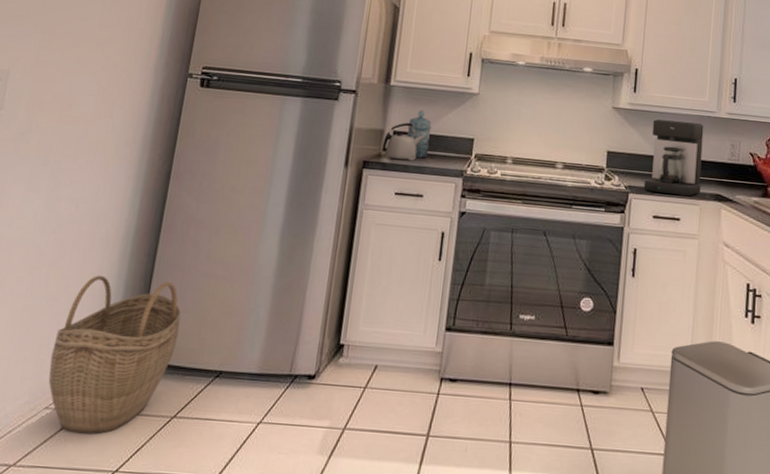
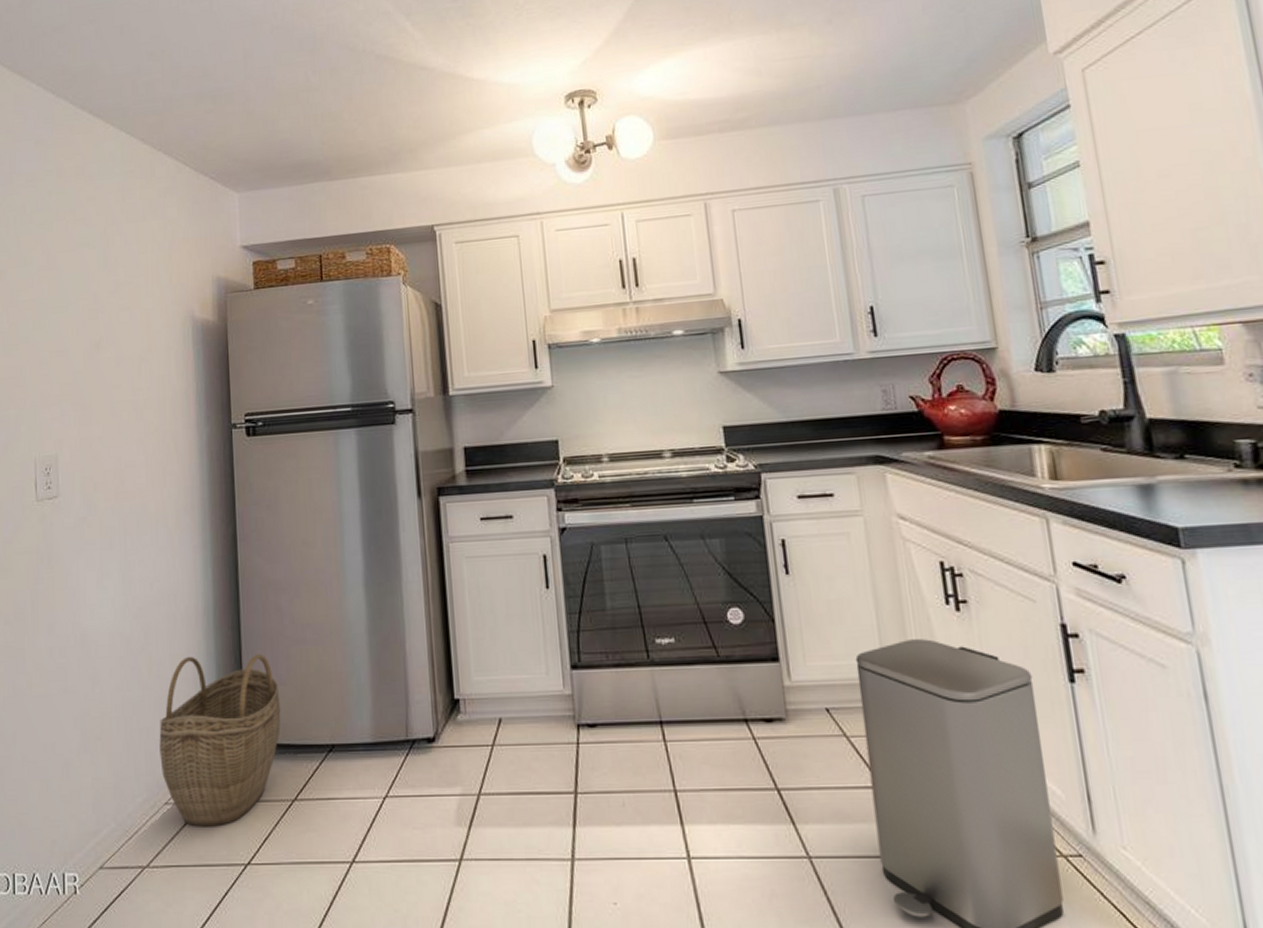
kettle: present [381,122,424,161] -> none [454,434,500,481]
canister: present [407,110,432,159] -> none [478,418,508,474]
coffee maker: present [643,119,704,198] -> none [773,371,854,467]

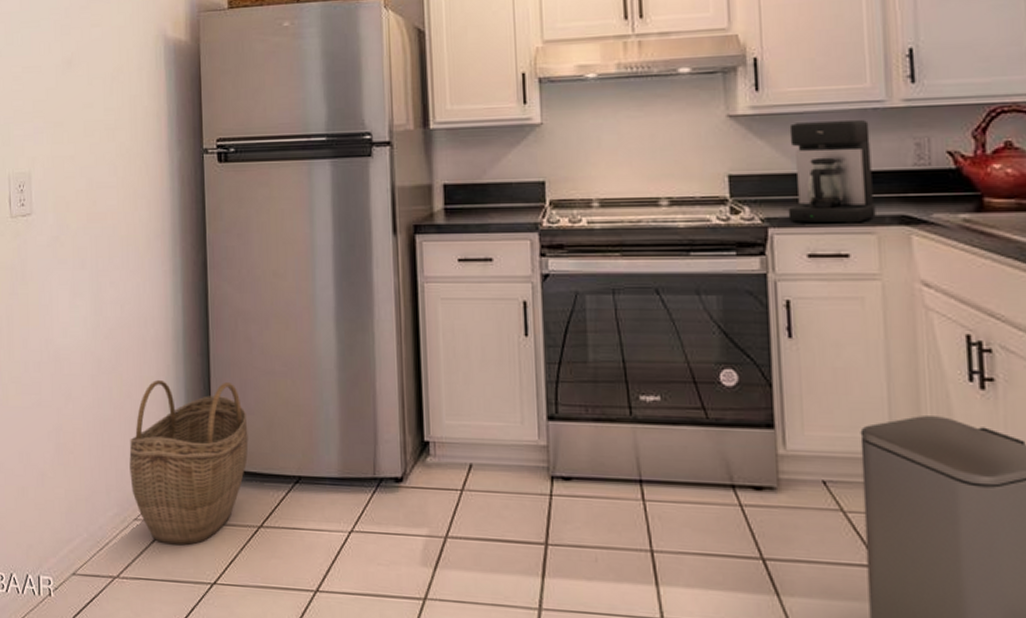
coffee maker: none [773,371,854,467] -> present [788,120,876,225]

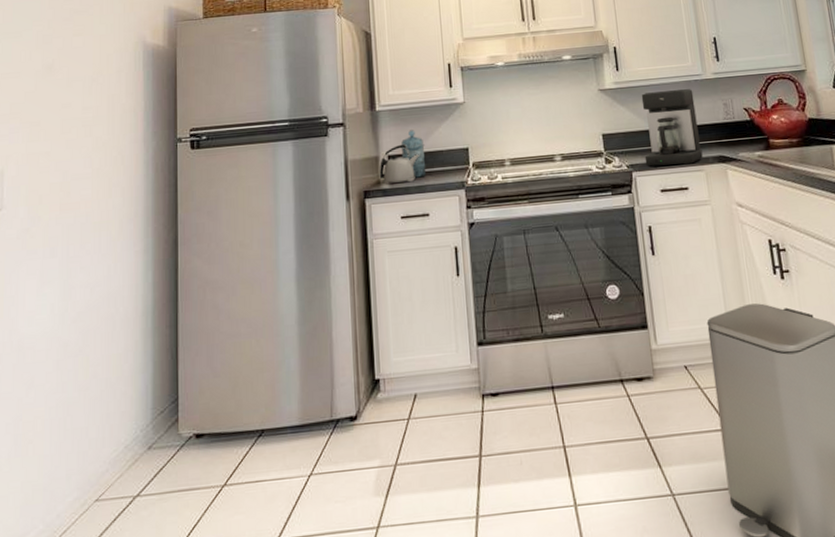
woven basket: present [129,379,249,546] -> none [92,349,214,521]
kettle: none [432,171,482,219] -> present [379,143,419,185]
canister: none [459,155,489,214] -> present [401,130,426,178]

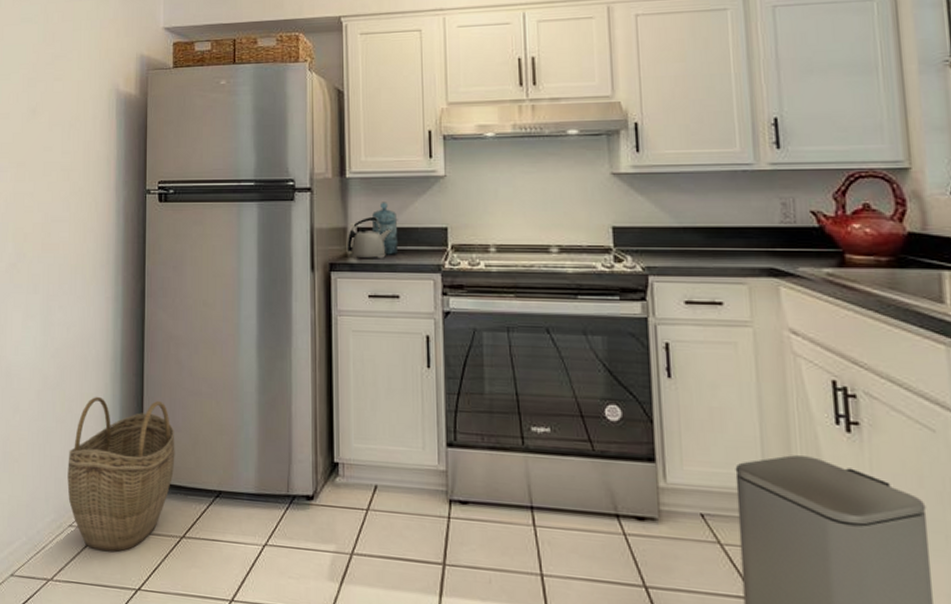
woven basket: none [92,349,214,521] -> present [67,396,175,552]
coffee maker: present [641,89,703,167] -> none [666,181,747,276]

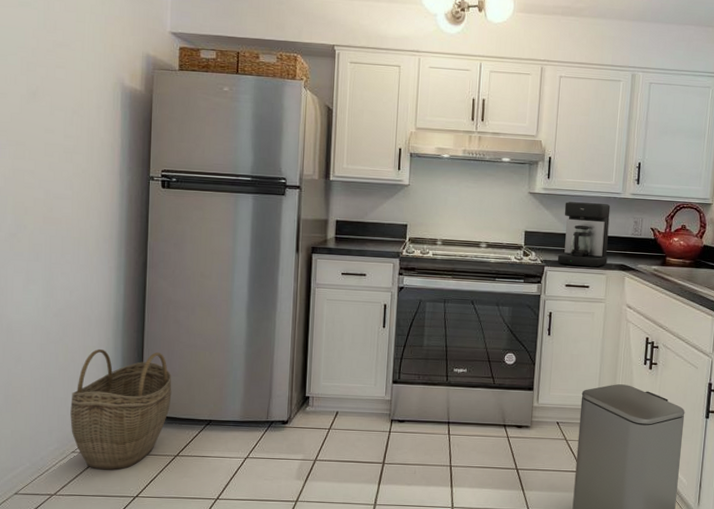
kettle: present [346,216,391,259] -> none [326,212,363,246]
canister: present [371,202,398,255] -> none [348,201,370,243]
coffee maker: none [666,181,747,276] -> present [557,202,611,268]

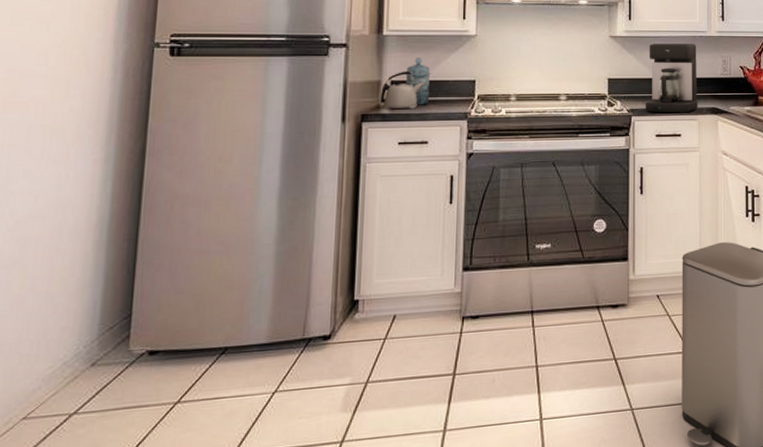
woven basket: present [70,348,172,470] -> none [22,265,174,439]
kettle: none [326,212,363,246] -> present [379,70,424,110]
canister: none [348,201,370,243] -> present [405,57,431,105]

